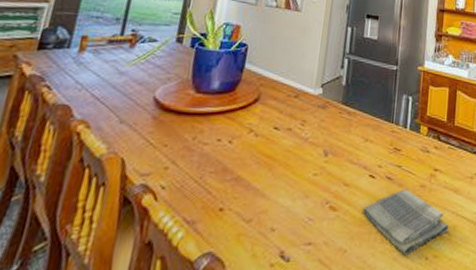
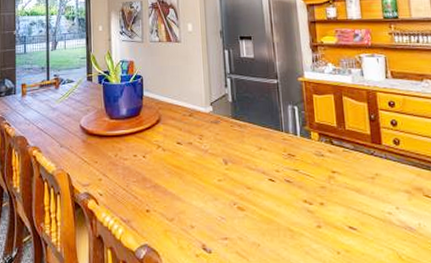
dish towel: present [363,189,449,256] -> none [268,190,357,250]

